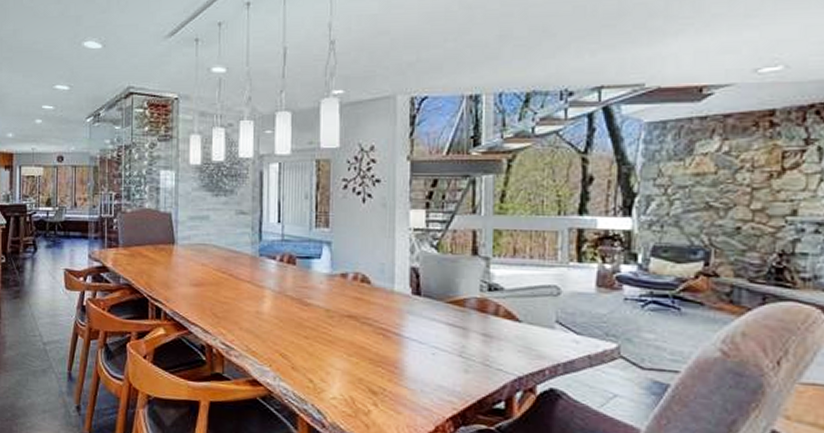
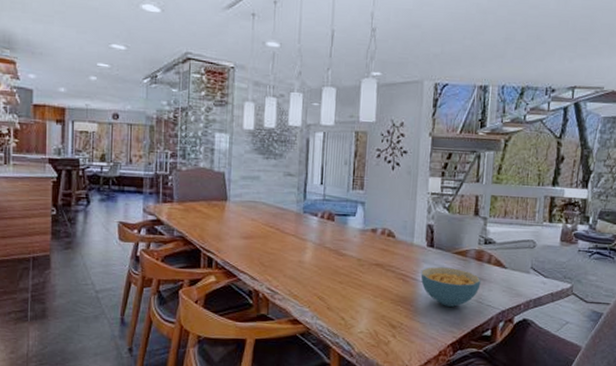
cereal bowl: none [405,319,487,370] -> present [420,267,481,307]

